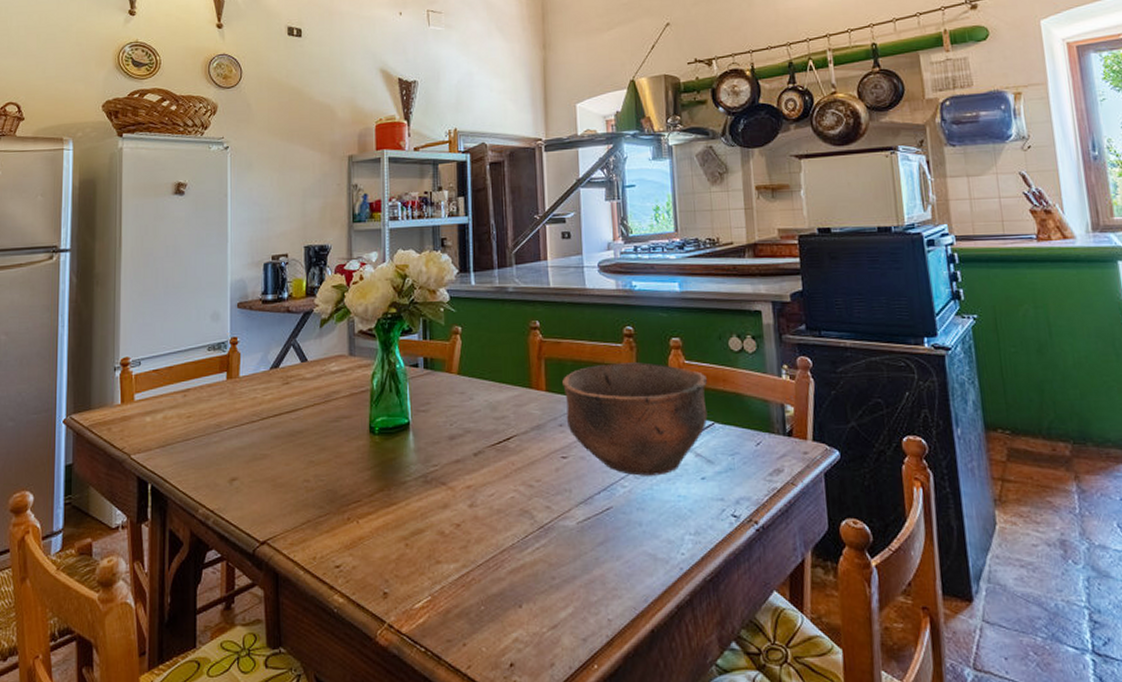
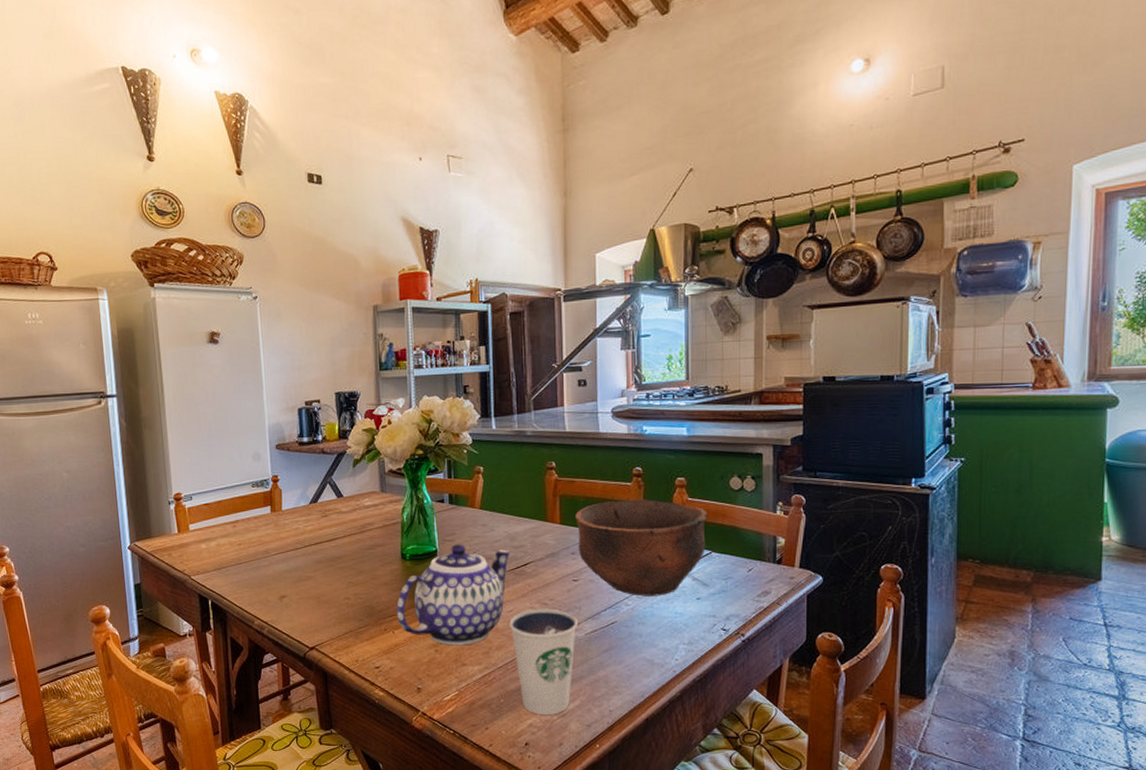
teapot: none [362,415,492,539] -> present [397,544,511,646]
dixie cup: none [491,491,568,625] -> present [510,608,577,714]

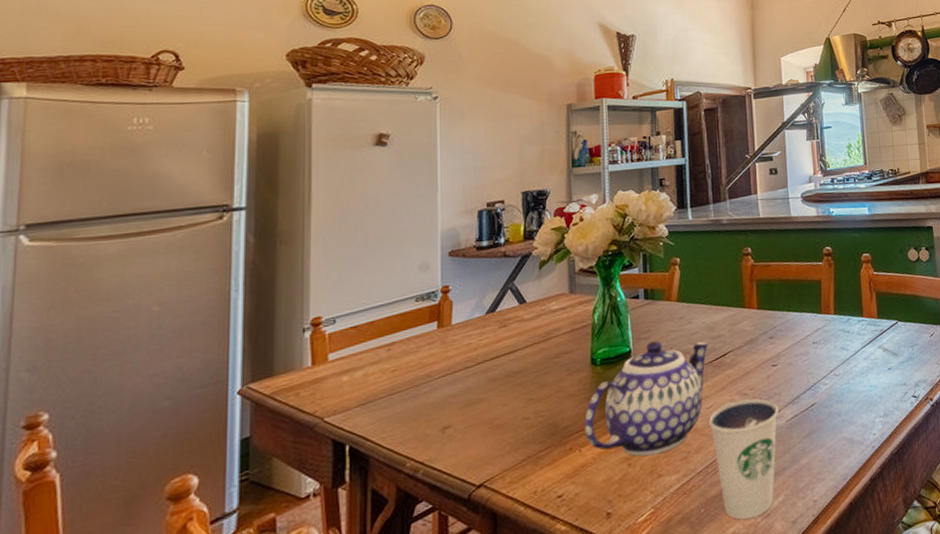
bowl: present [575,499,708,596] -> none [772,276,893,374]

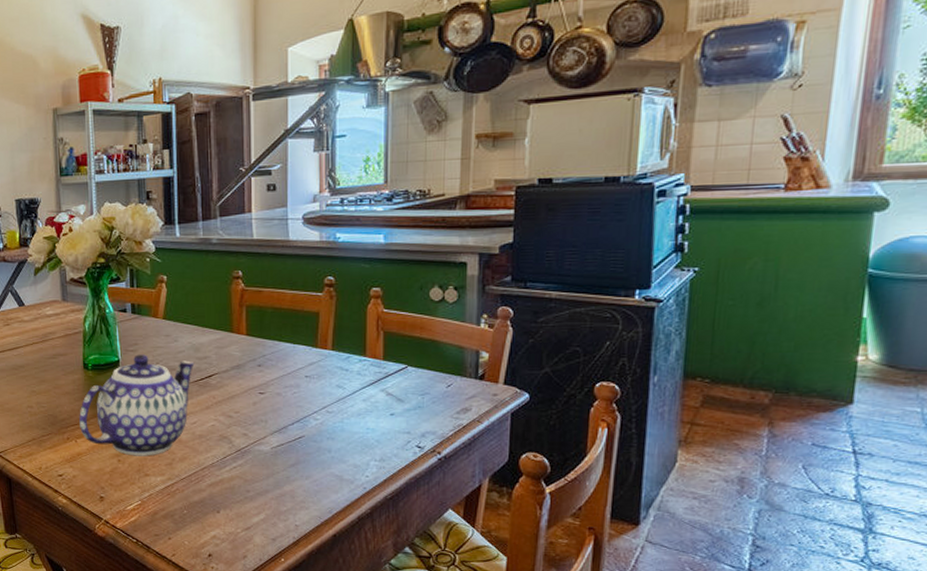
dixie cup: present [709,398,778,520] -> none [193,421,263,527]

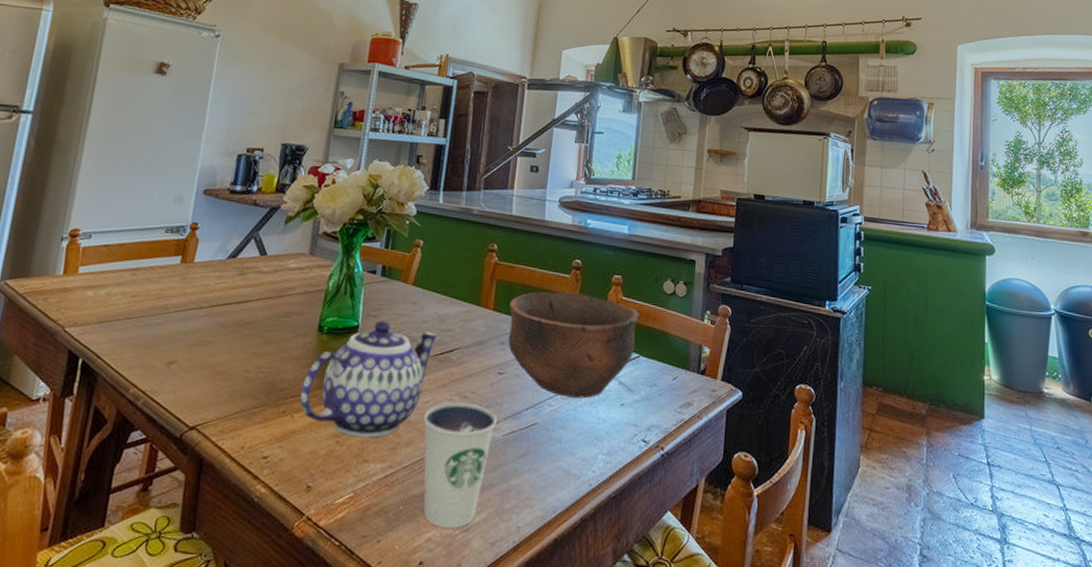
dixie cup: none [193,421,263,527] -> present [423,401,497,528]
bowl: none [262,310,405,411] -> present [508,291,640,399]

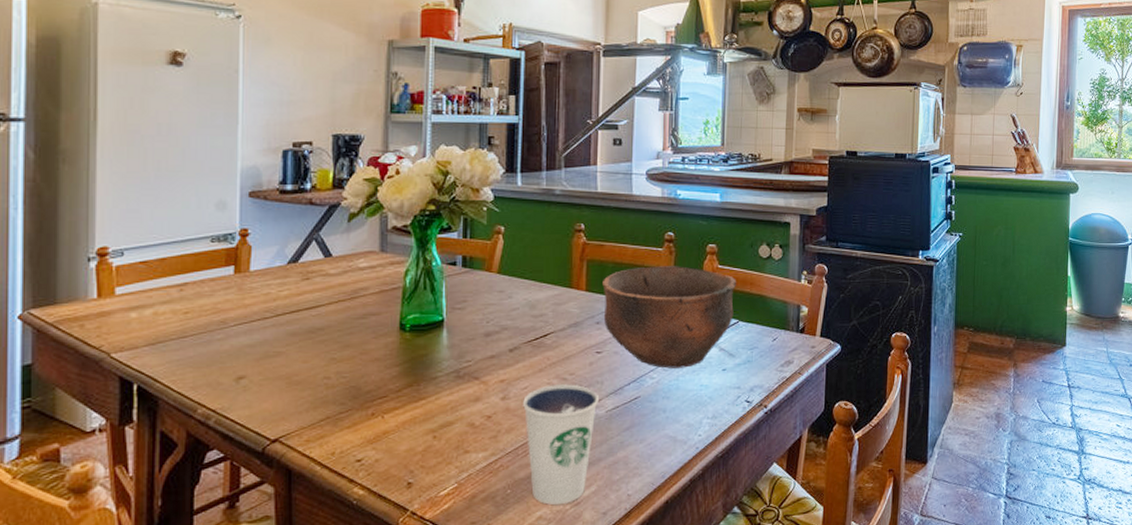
teapot: present [300,320,438,439] -> none [389,312,529,431]

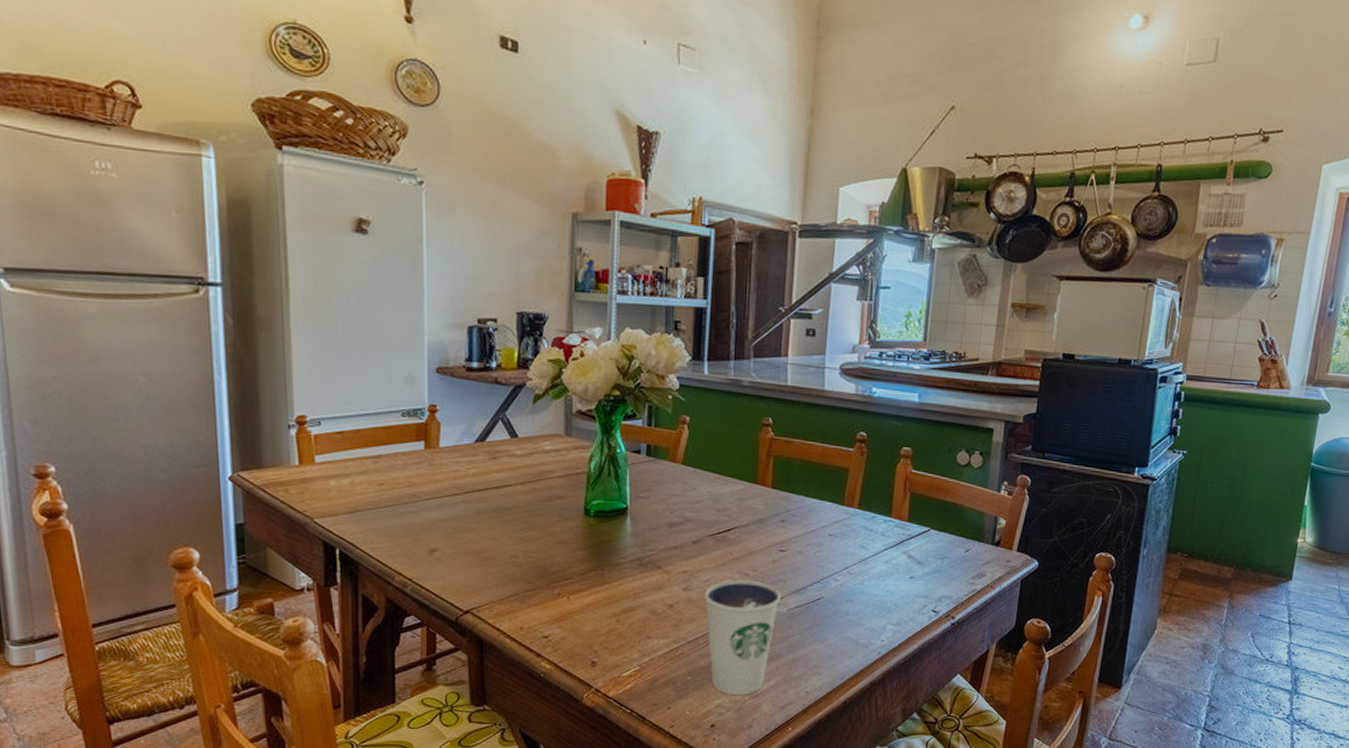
bowl: present [603,266,737,369] -> none [788,466,931,573]

